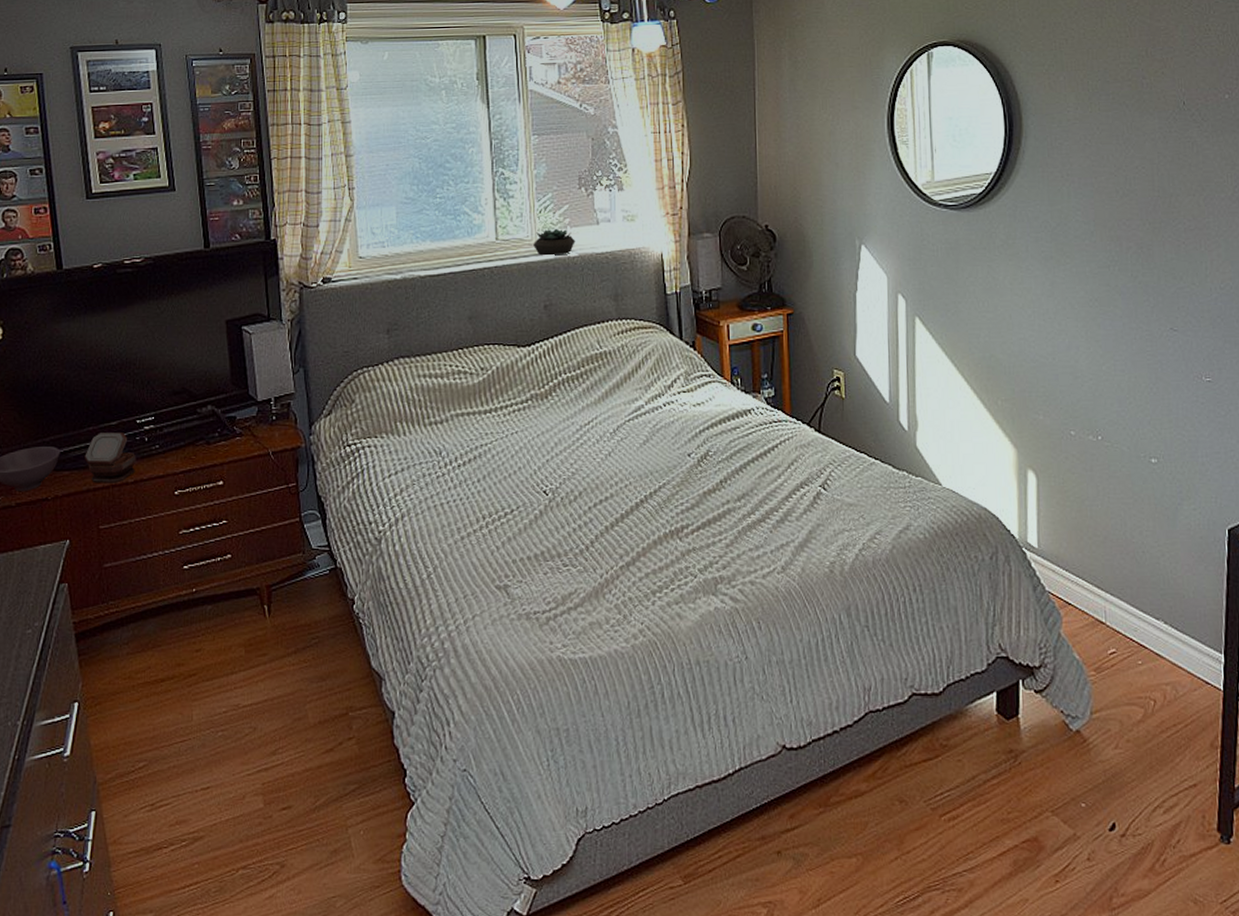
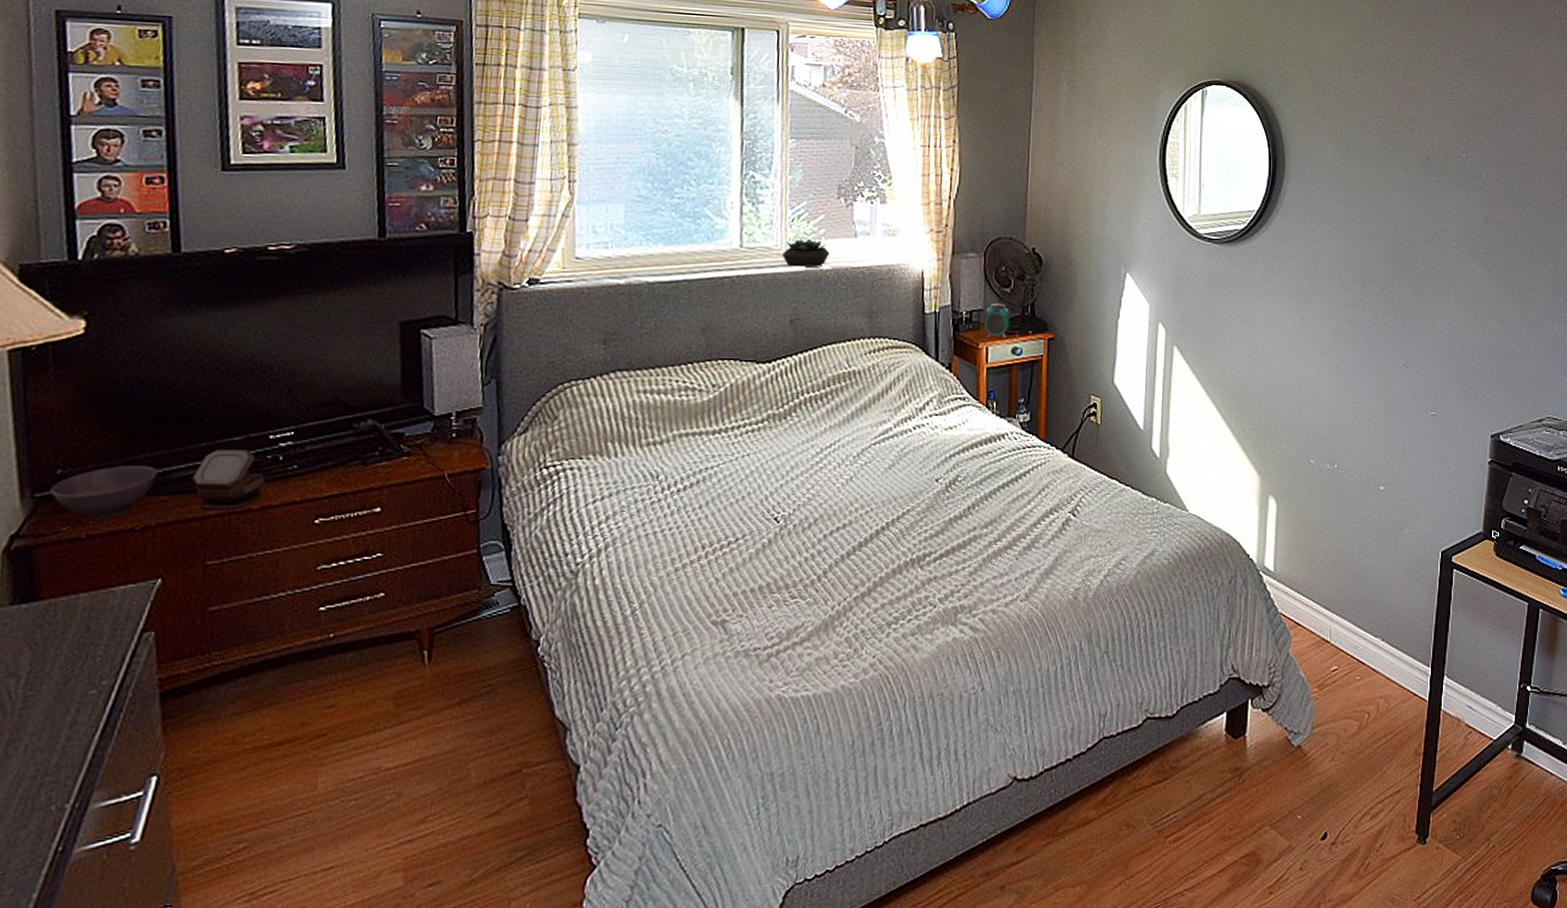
alarm clock: none [723,281,749,316] -> present [984,303,1010,339]

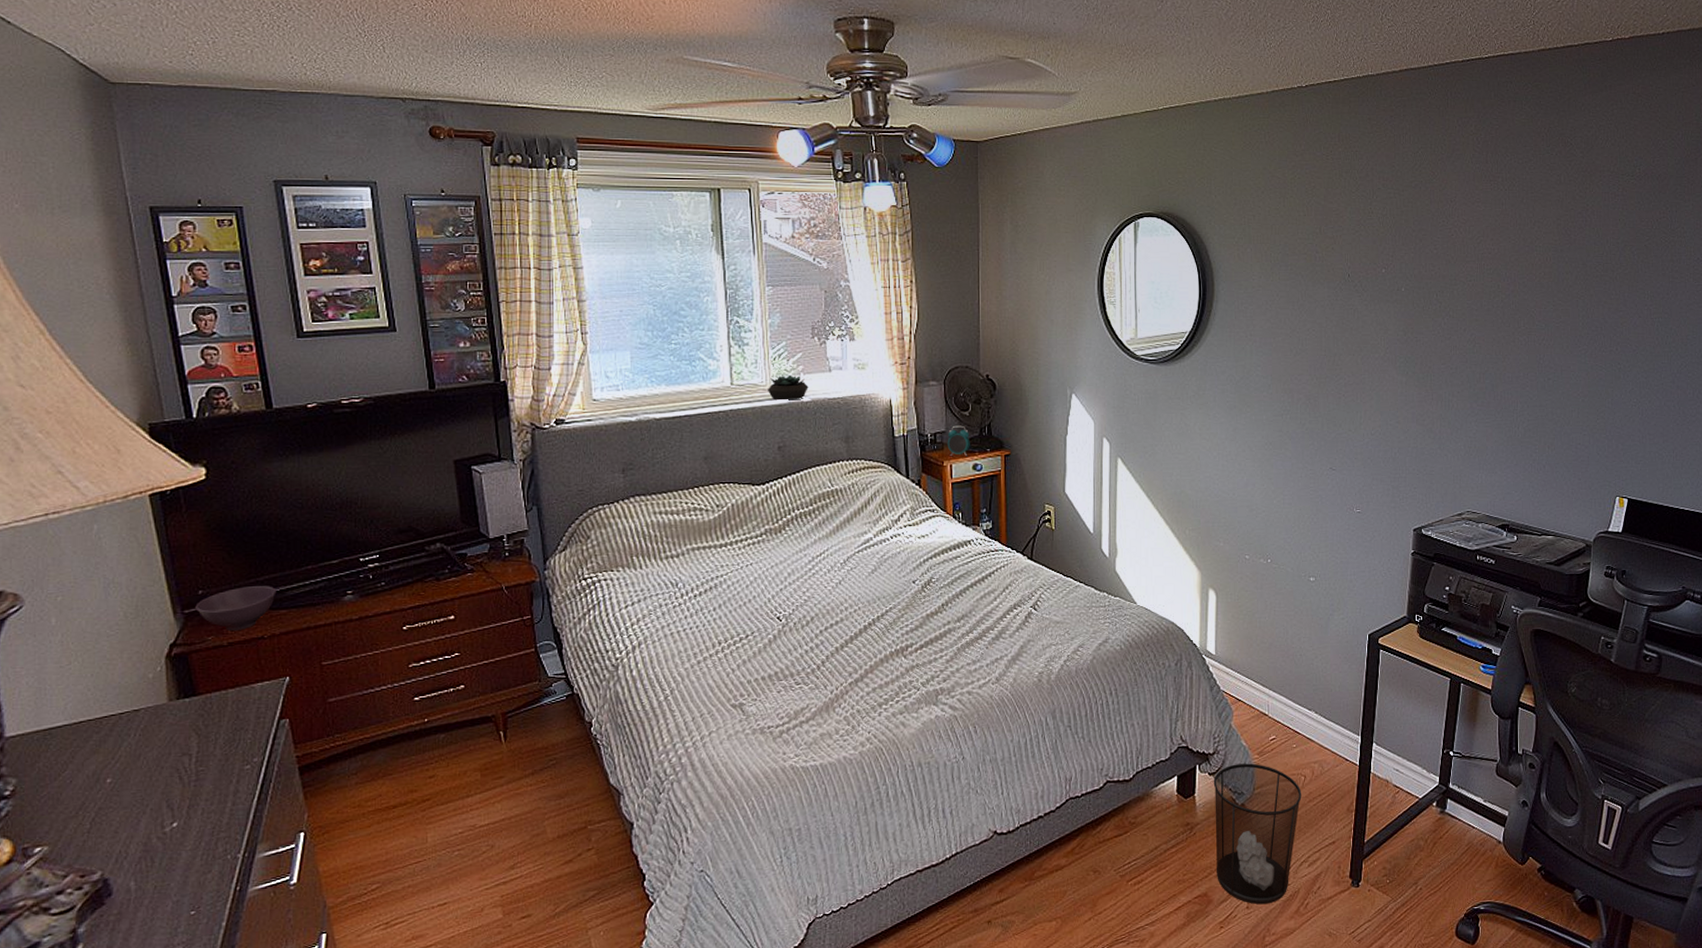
jewelry box: present [192,448,265,510] -> none [303,570,361,621]
waste bin: none [1266,698,1365,866] -> present [1213,763,1302,905]

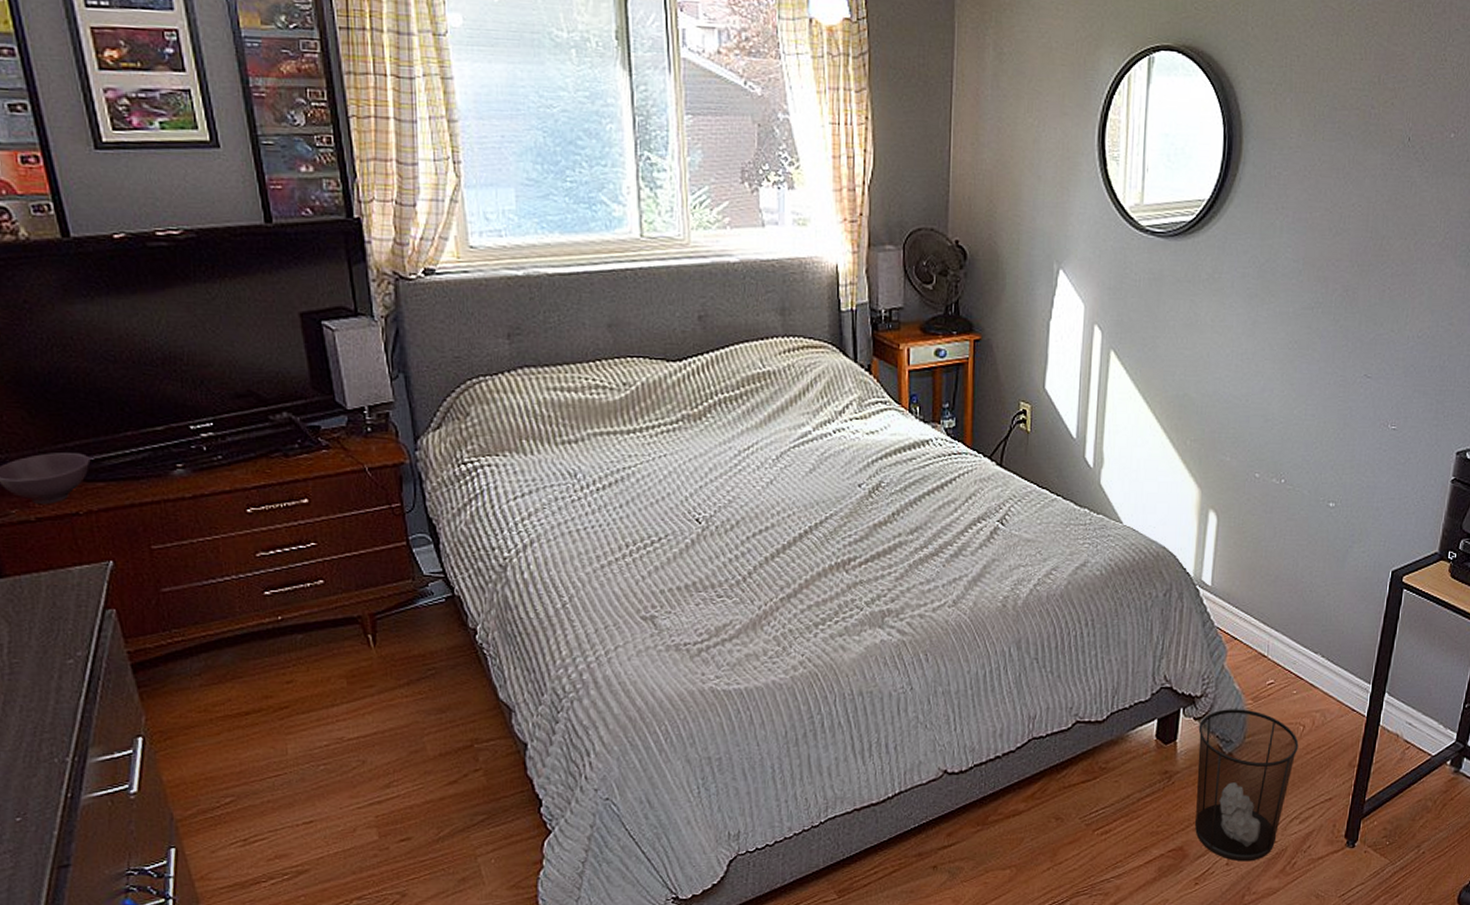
succulent plant: present [768,374,808,401] -> none [686,228,736,260]
alarm clock: present [947,425,970,457] -> none [904,301,933,340]

